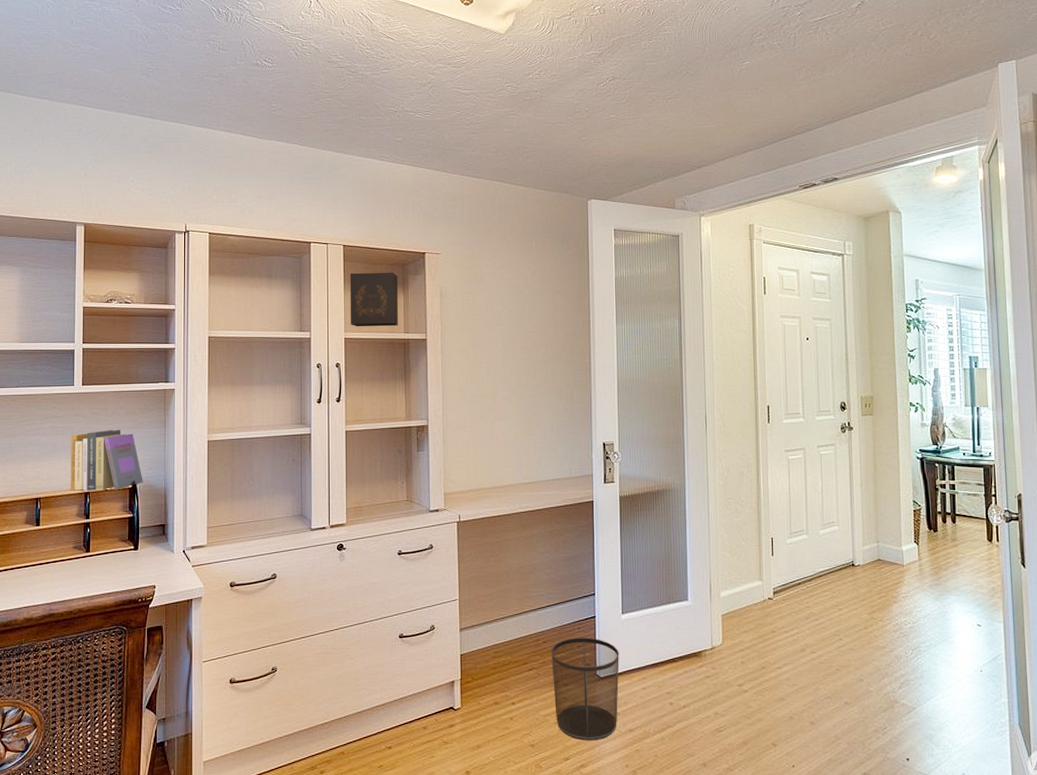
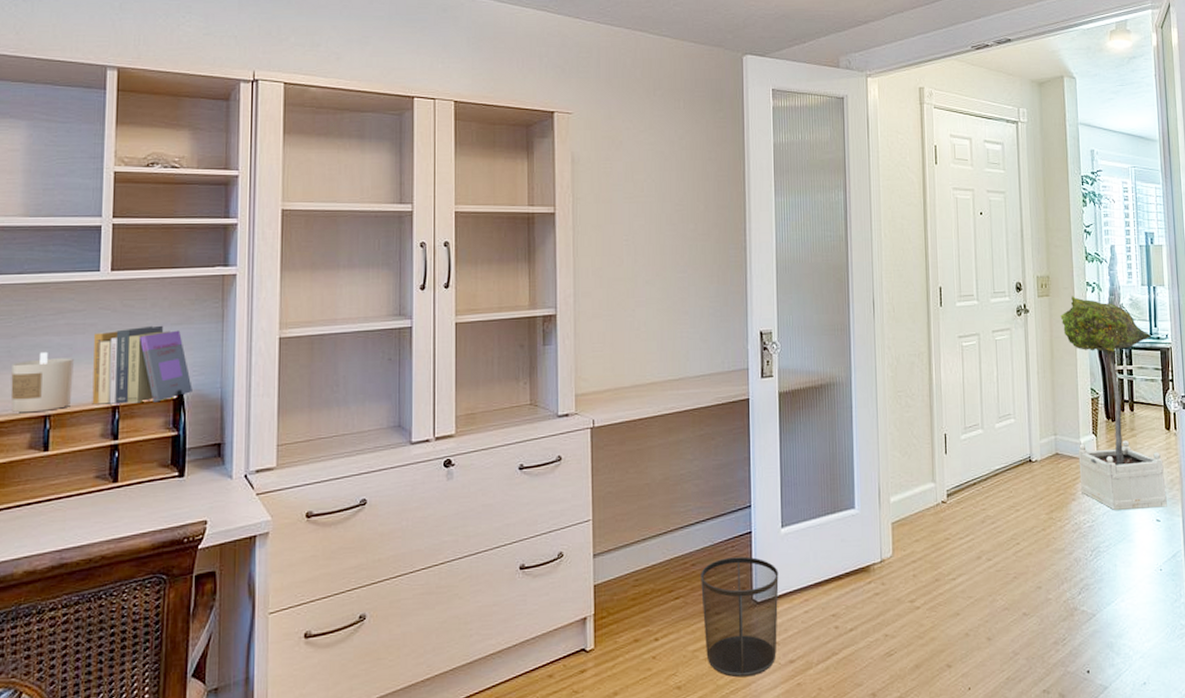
candle: none [12,448,56,496] -> present [10,351,74,413]
decorative box: present [349,272,399,327] -> none [462,133,522,199]
potted tree: none [883,415,988,613] -> present [1060,296,1167,510]

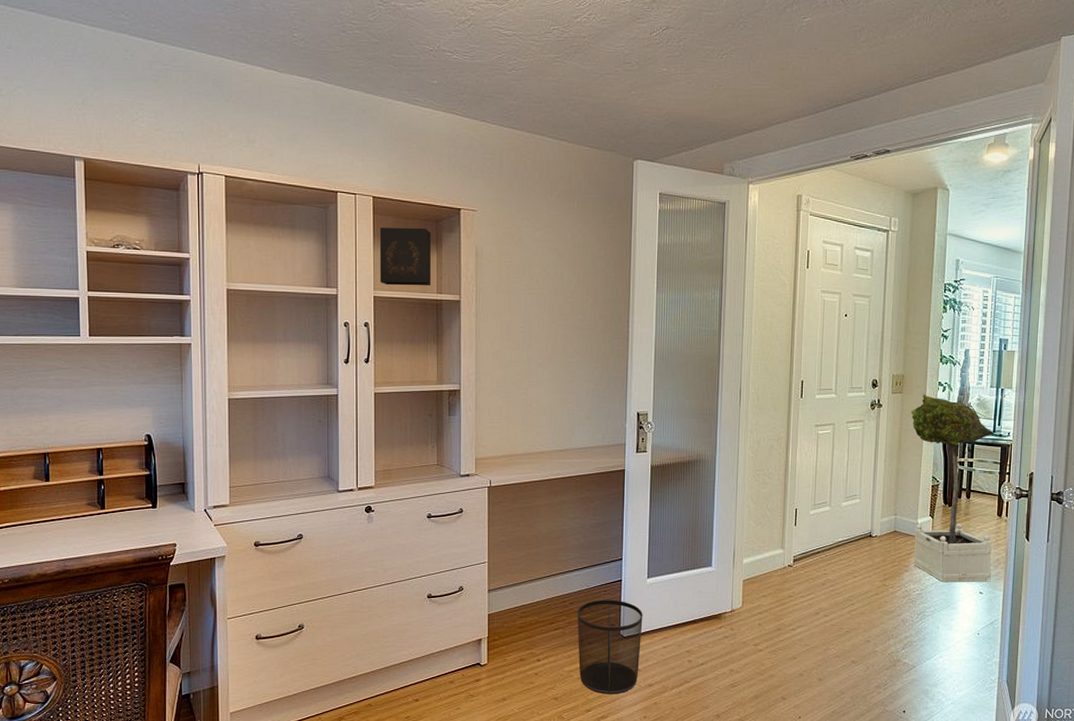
candle: present [10,351,74,413] -> none [16,401,65,450]
books: present [92,325,192,405] -> none [79,383,160,447]
decorative box: none [462,133,522,199] -> present [379,227,432,286]

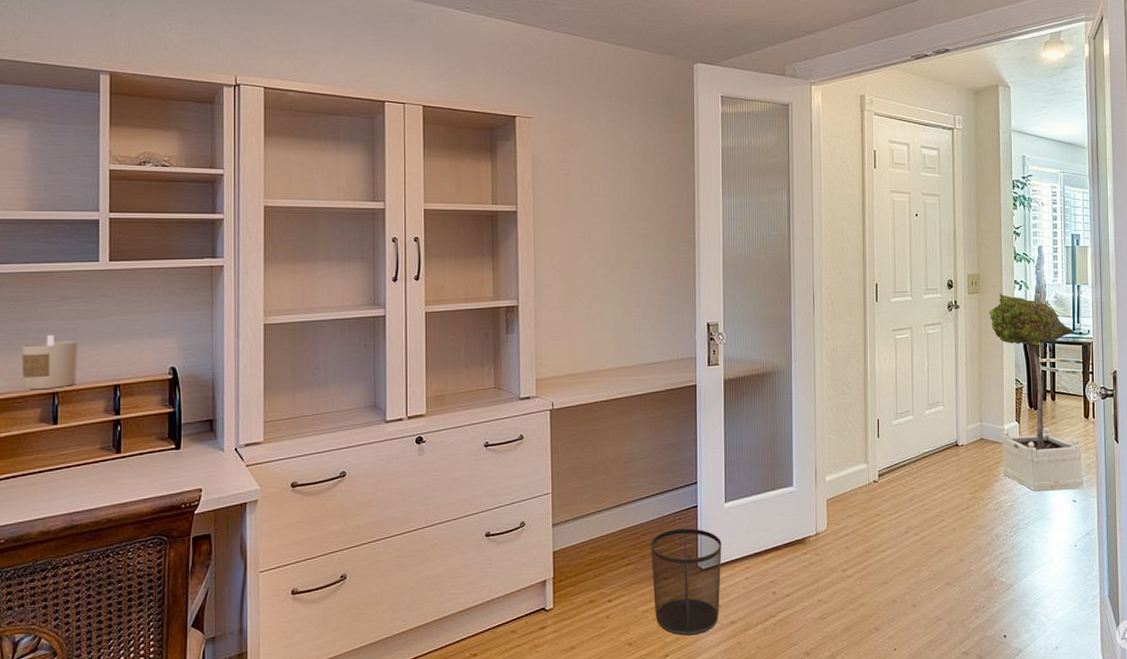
candle: none [16,401,65,450] -> present [22,334,78,390]
decorative box: present [379,227,432,286] -> none [430,136,486,197]

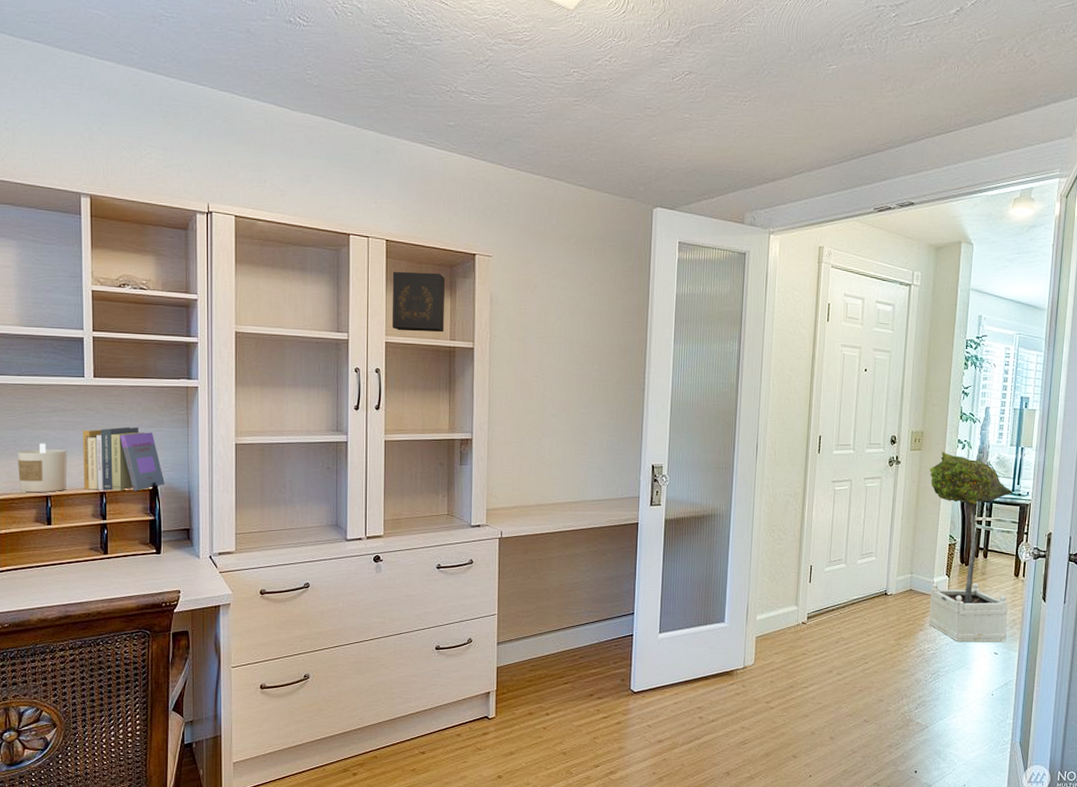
books: none [95,311,186,383] -> present [83,426,165,491]
decorative box: none [430,136,486,197] -> present [391,271,445,333]
waste bin: present [651,528,722,636] -> none [587,654,654,750]

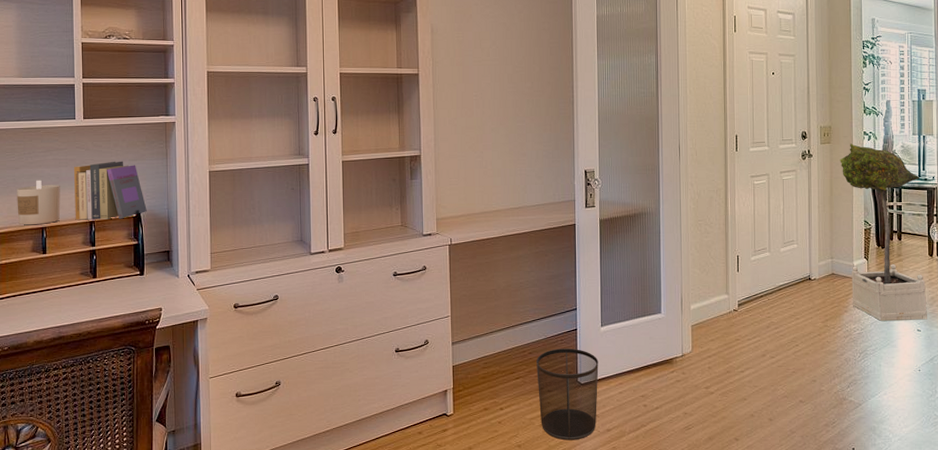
decorative box: present [391,271,445,333] -> none [344,9,392,63]
waste bin: none [587,654,654,750] -> present [536,348,599,441]

